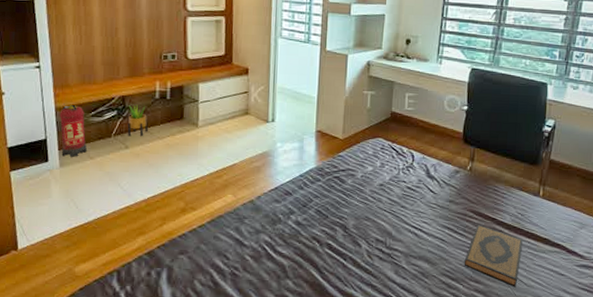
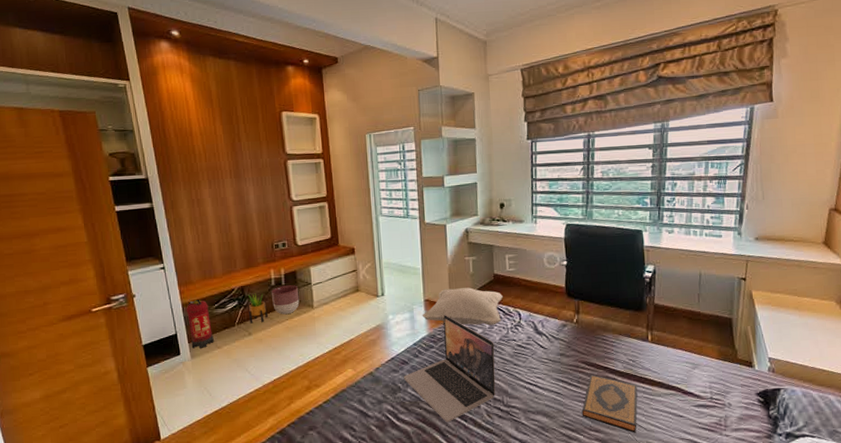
planter: none [154,100,184,131] -> present [271,285,300,315]
laptop: none [285,148,384,260] -> present [403,315,496,423]
cushion: none [312,122,399,164] -> present [422,287,504,326]

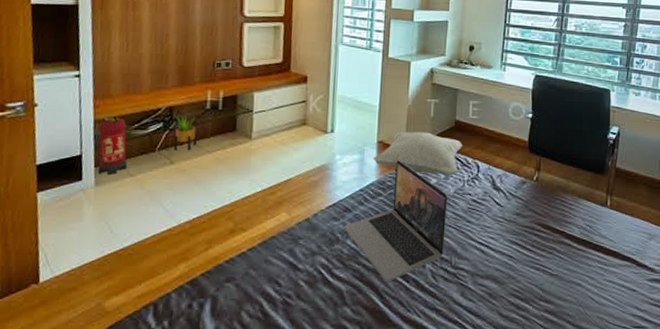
planter: present [271,285,300,315] -> none [204,110,237,144]
hardback book: present [581,374,638,433] -> none [533,238,592,306]

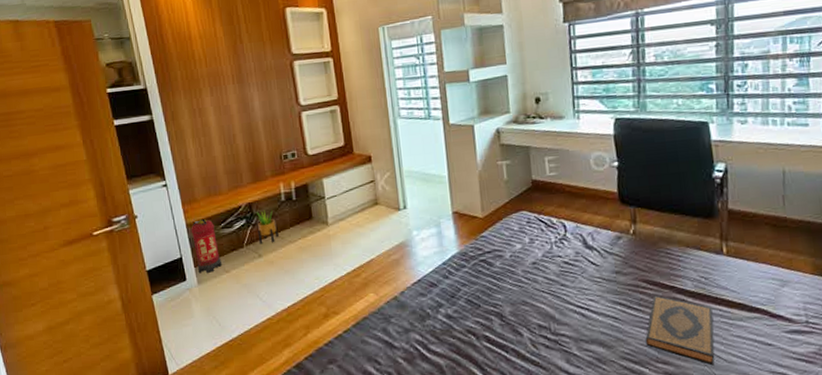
laptop: present [343,160,448,283] -> none [432,229,541,354]
cushion: present [373,131,463,176] -> none [450,196,545,240]
hardback book: none [533,238,592,306] -> present [645,295,715,366]

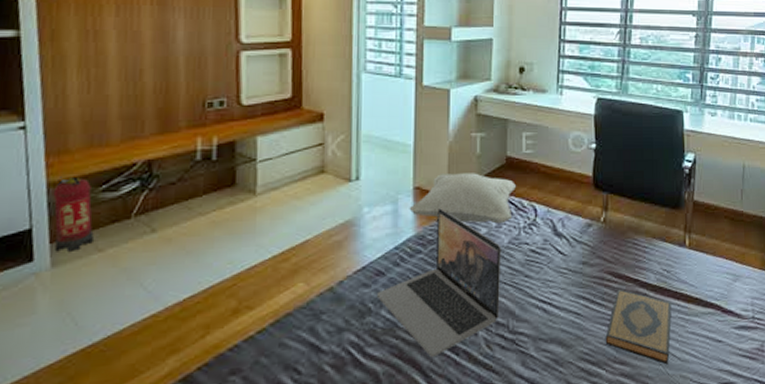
potted plant: present [257,210,279,244] -> none [154,170,185,215]
laptop: none [432,229,541,354] -> present [376,208,501,358]
cushion: none [450,196,545,240] -> present [409,173,517,224]

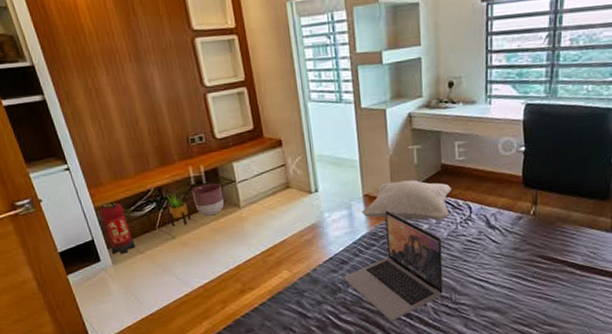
potted plant: none [154,170,185,215] -> present [167,193,191,227]
planter: none [193,161,237,203] -> present [191,183,225,216]
hardback book: present [605,288,672,365] -> none [535,268,597,327]

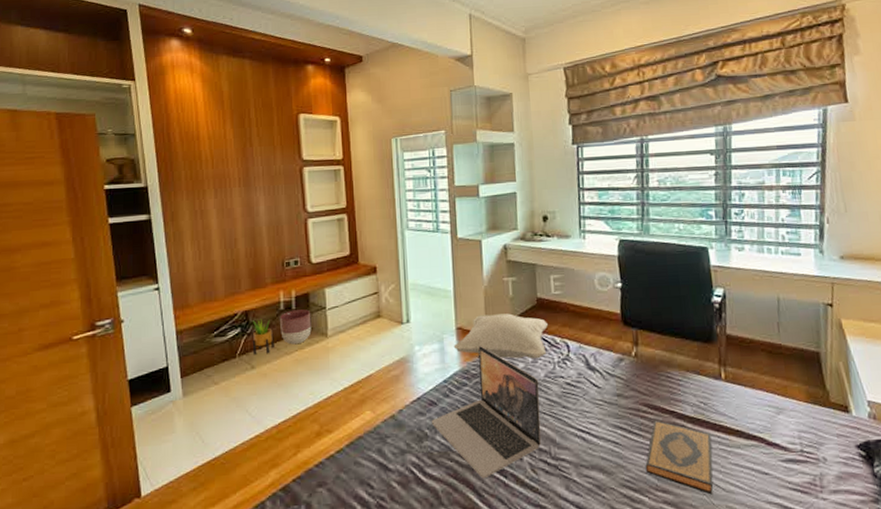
fire extinguisher: present [100,202,135,254] -> none [181,326,211,384]
hardback book: none [535,268,597,327] -> present [645,420,713,495]

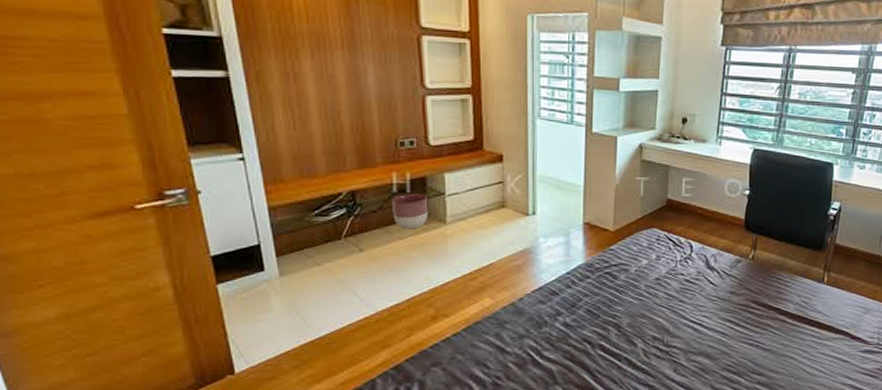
potted plant: present [252,319,274,355] -> none [360,200,386,238]
laptop: present [431,346,541,479] -> none [551,242,660,362]
cushion: present [453,313,549,359] -> none [579,212,676,257]
hardback book: present [645,420,713,495] -> none [746,315,806,378]

